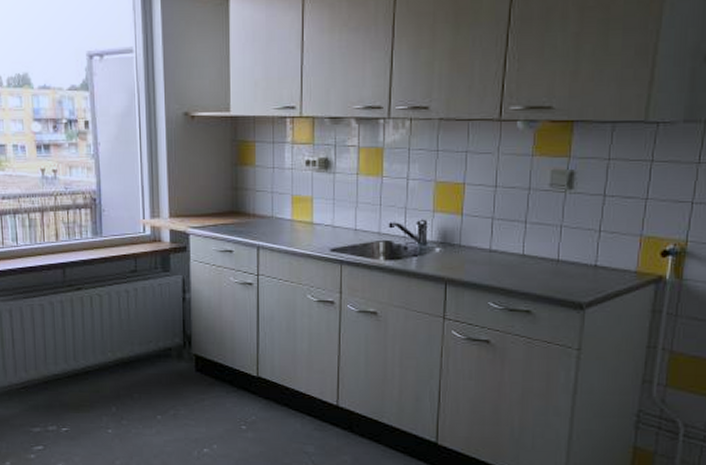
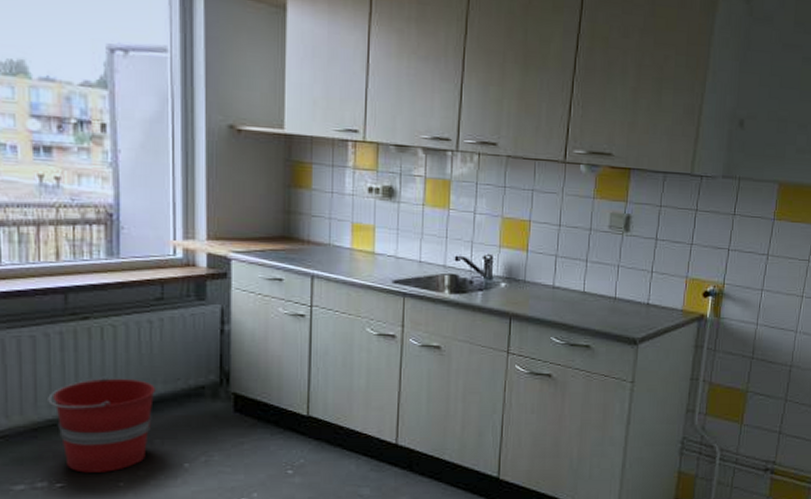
bucket: none [54,338,133,420] -> present [48,376,155,473]

